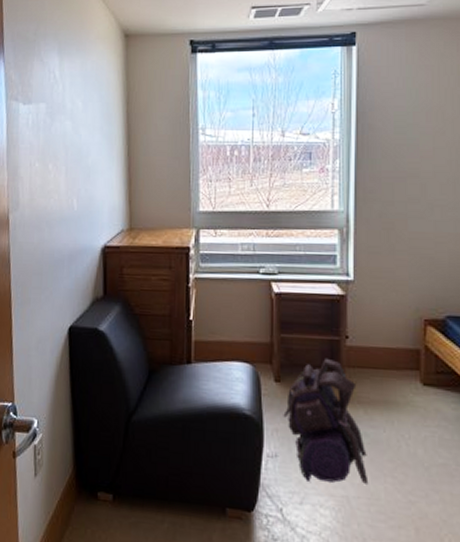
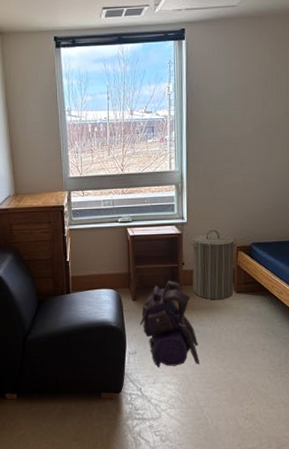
laundry hamper: none [355,294,427,394] -> present [188,230,239,300]

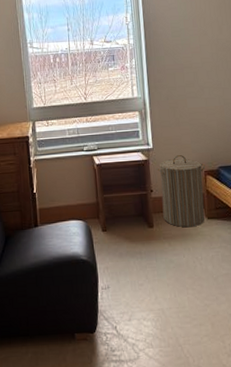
backpack: present [139,280,199,367] -> none [111,208,175,303]

